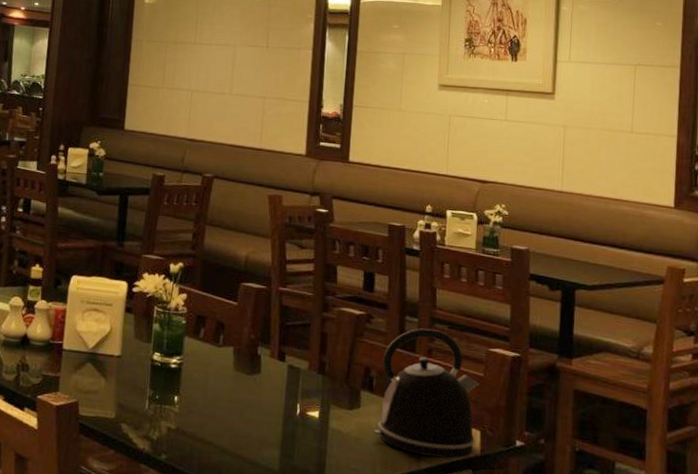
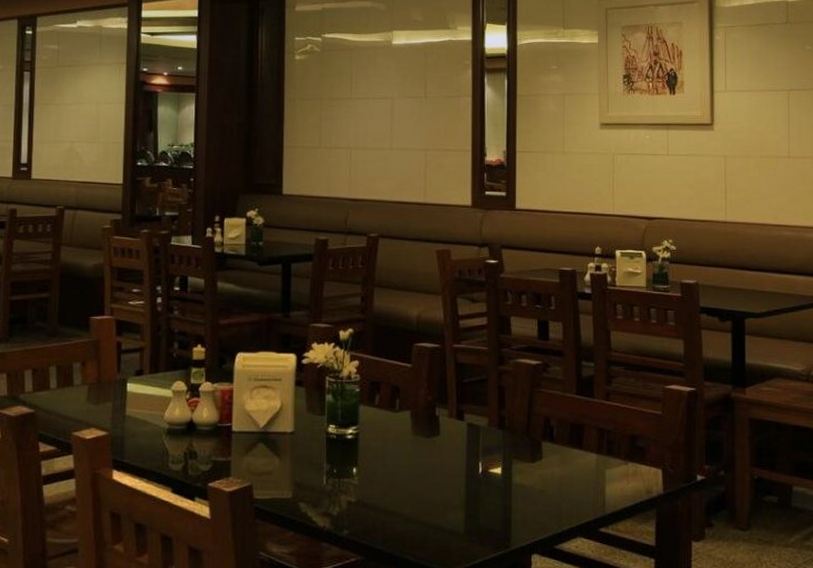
kettle: present [374,328,479,459] -> none [557,371,658,501]

